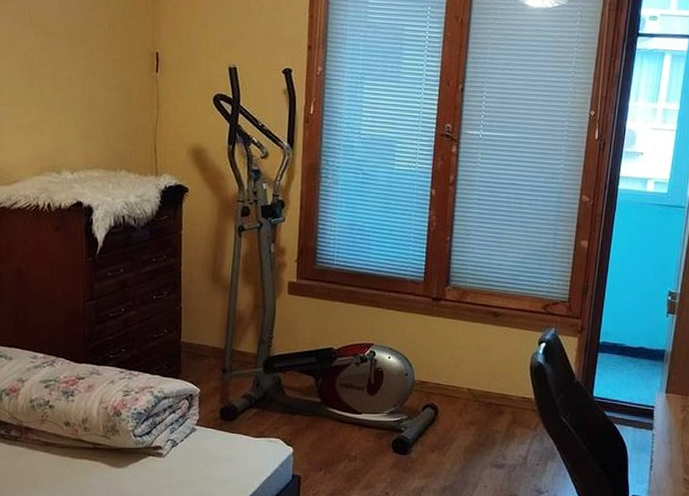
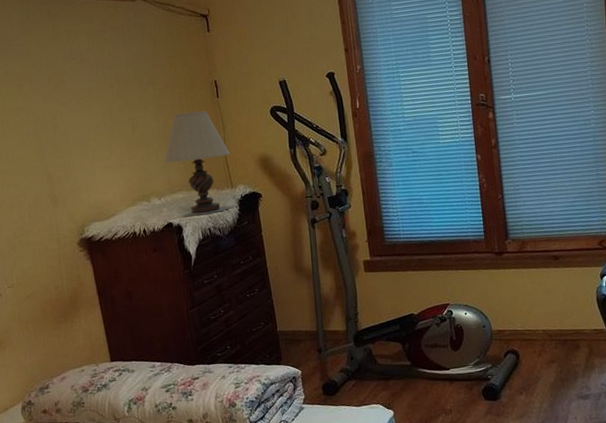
table lamp: none [84,81,161,200] -> present [164,111,234,217]

